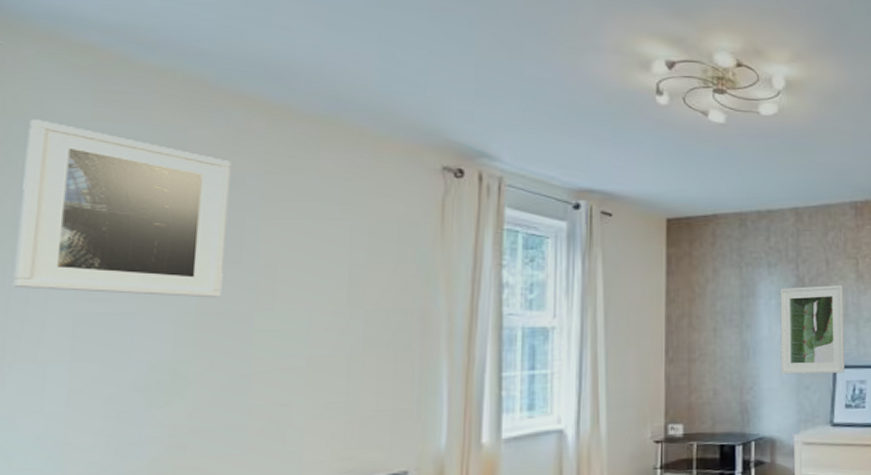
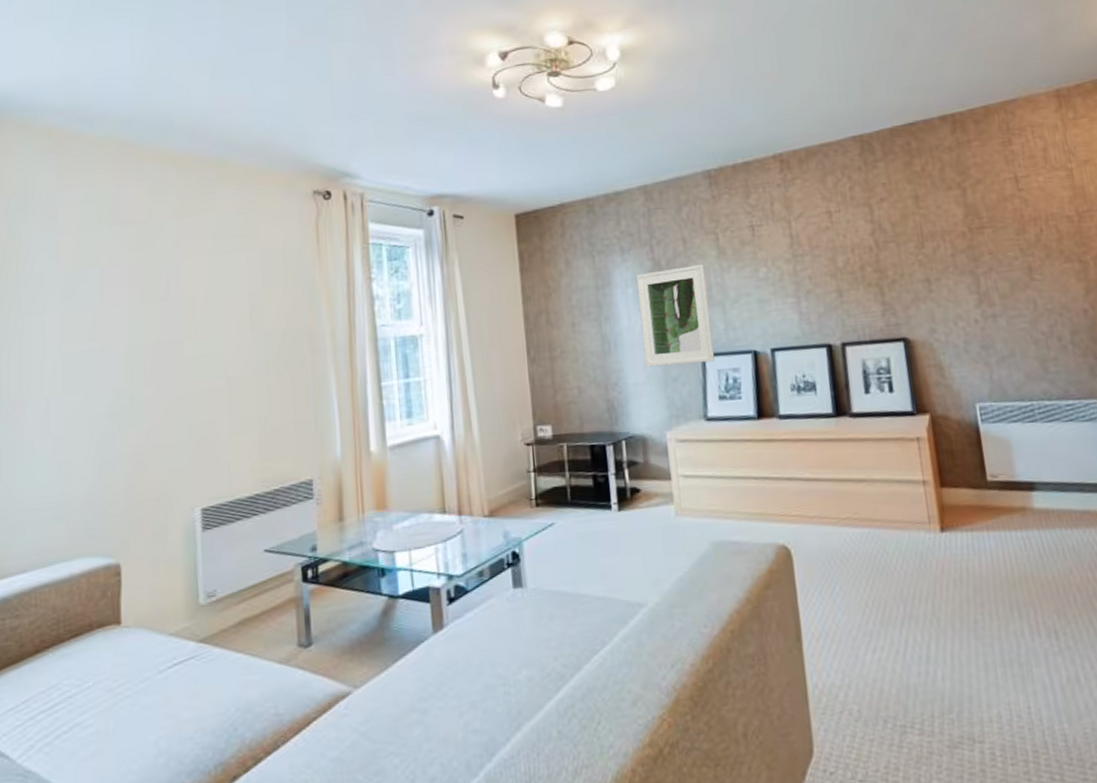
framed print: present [13,119,230,298] -> none [19,195,159,336]

